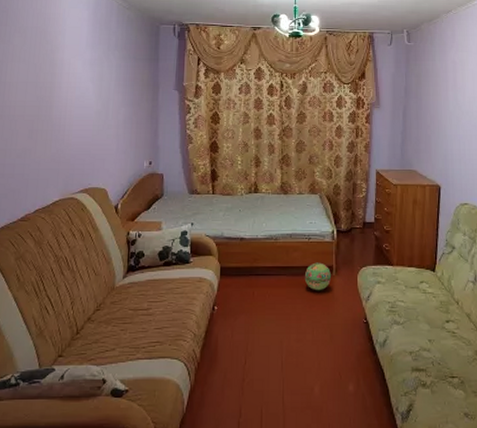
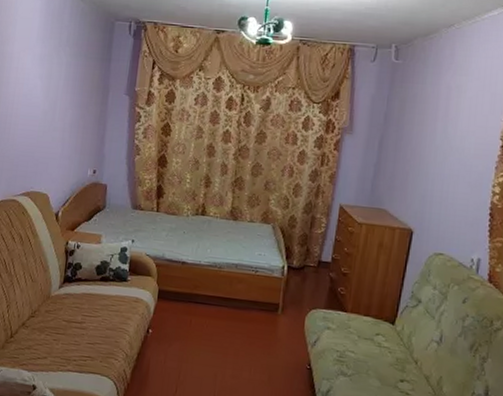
ball: present [304,262,331,291] -> none [246,297,276,329]

